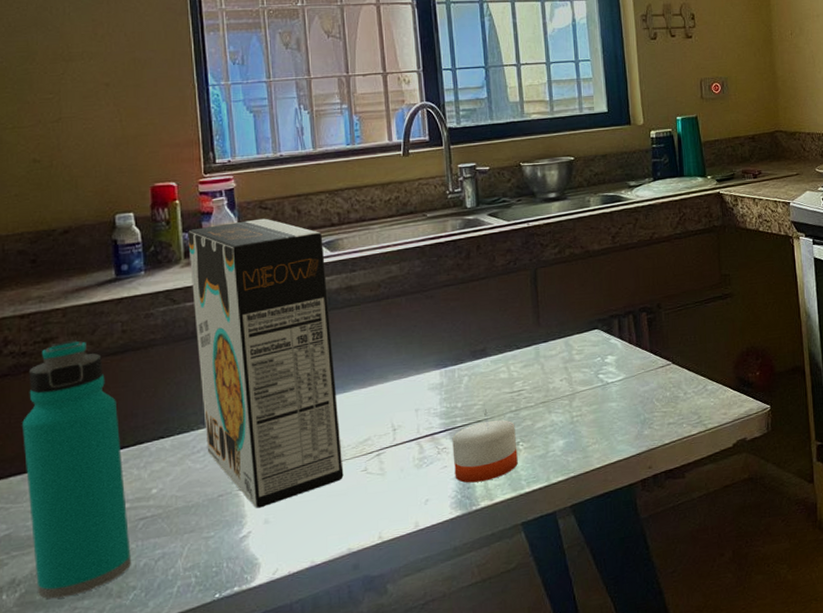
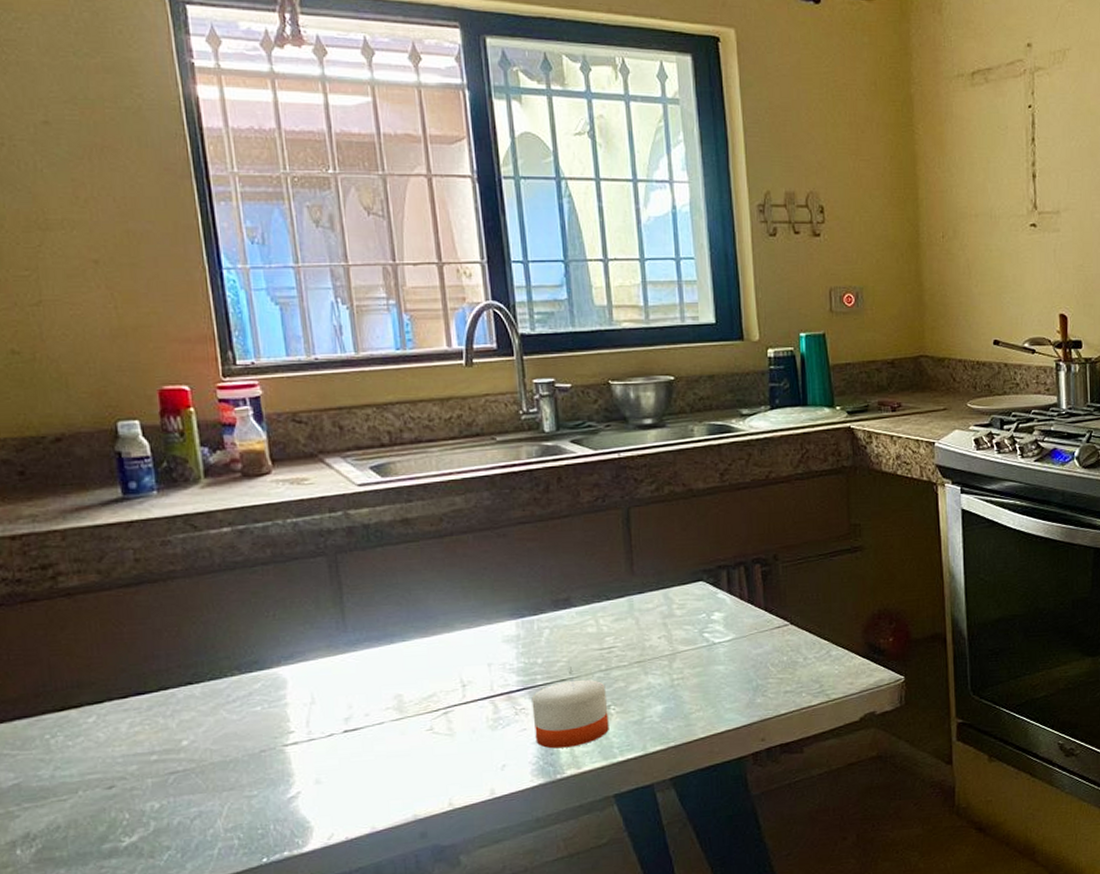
water bottle: present [22,339,131,599] -> none [23,567,163,857]
cereal box: present [188,218,344,508] -> none [207,434,406,767]

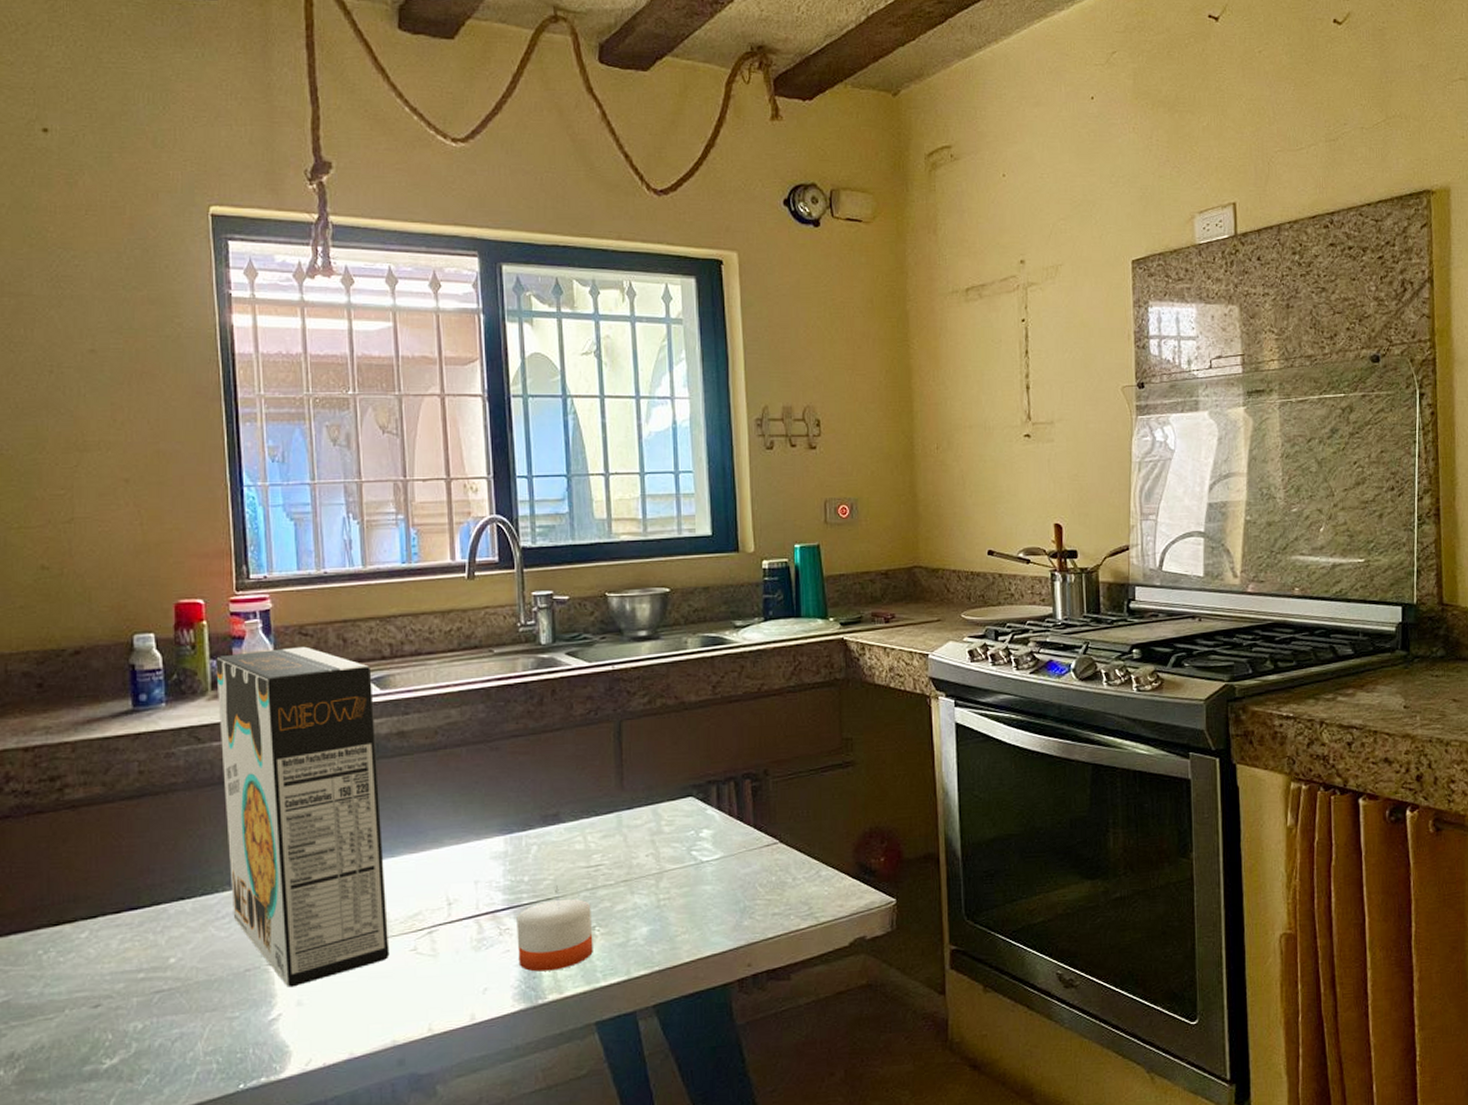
cereal box: none [207,434,406,767] -> present [216,646,390,987]

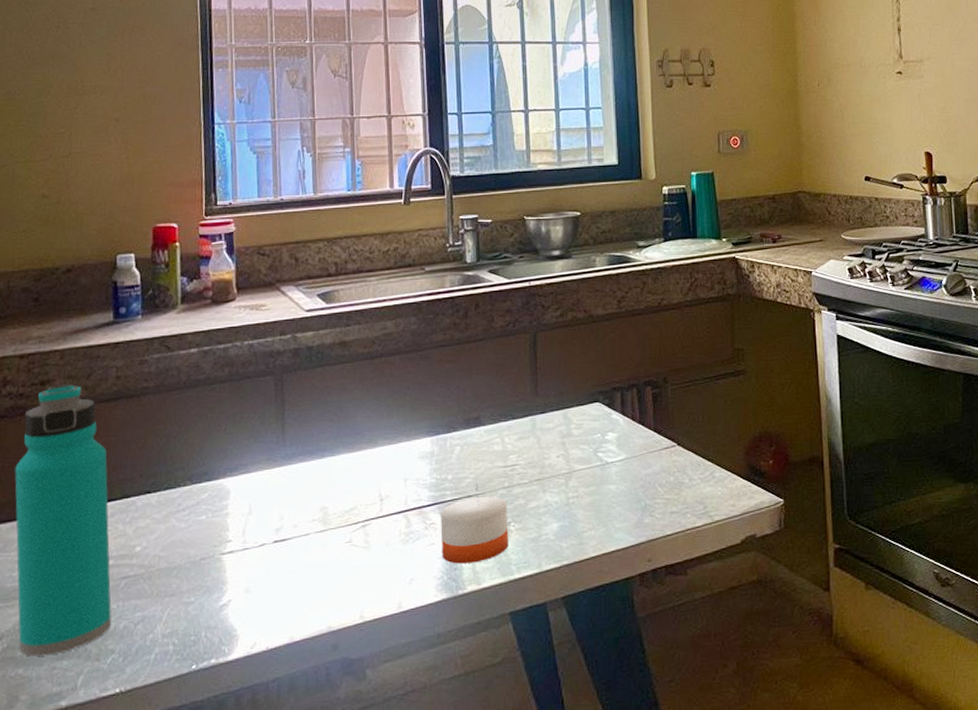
water bottle: none [25,779,144,1079] -> present [15,383,111,657]
cereal box: present [216,646,390,987] -> none [185,265,328,575]

